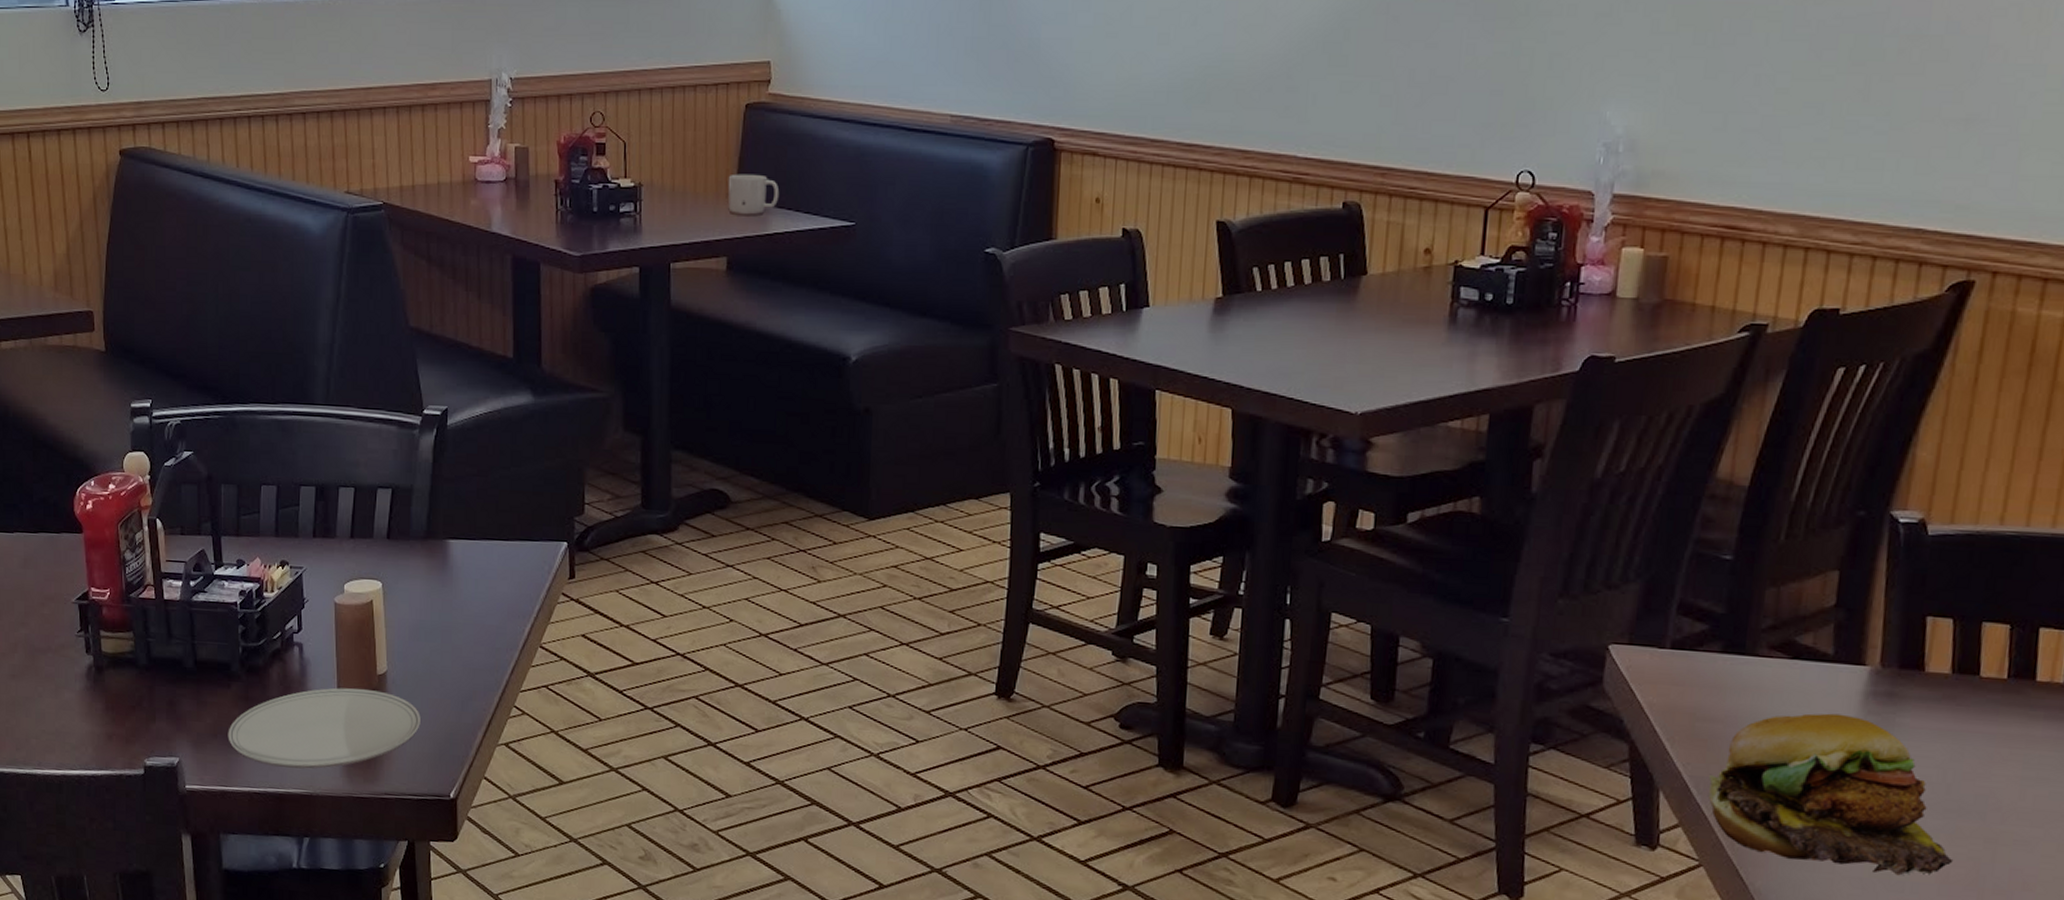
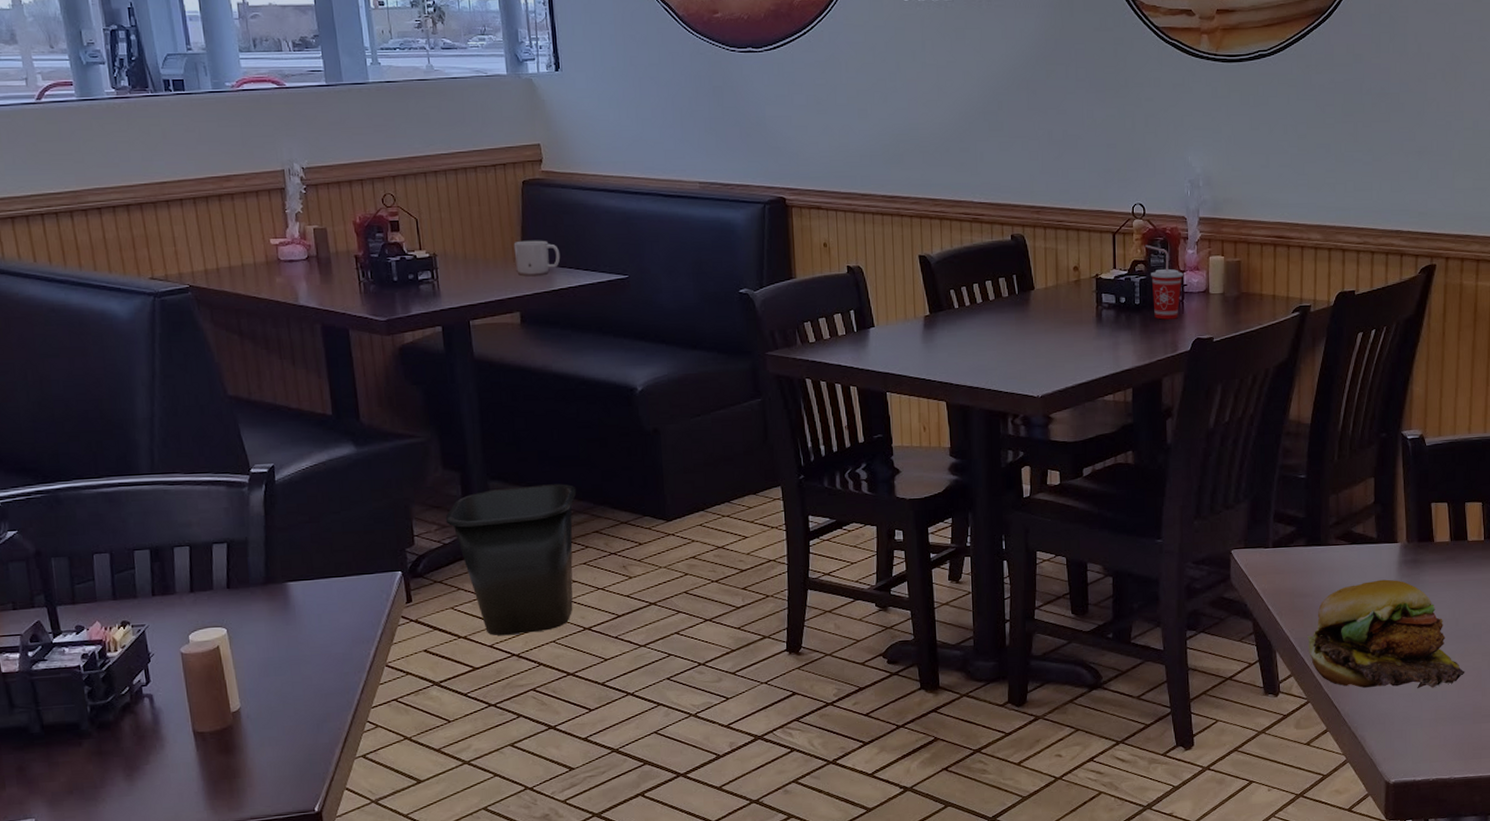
plate: present [228,687,421,769] -> none [84,726,279,811]
waste bin: none [620,460,769,632] -> present [445,483,577,636]
beverage cup: none [1528,226,1582,328] -> present [1144,244,1184,320]

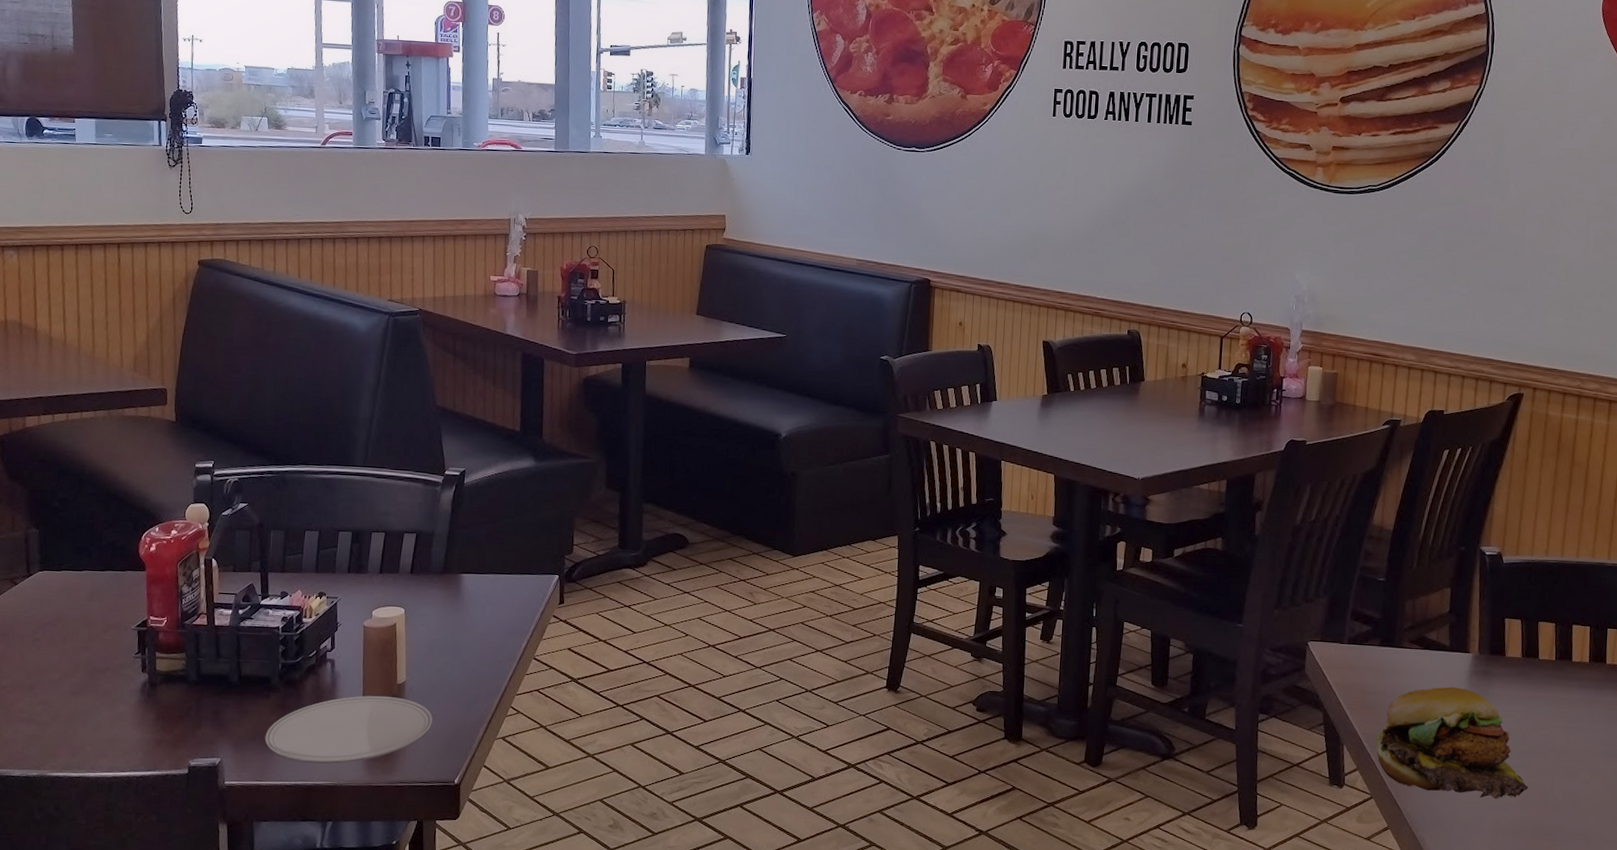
plate: none [84,726,279,811] -> present [265,695,432,764]
waste bin: present [445,483,577,636] -> none [602,511,718,644]
mug: present [513,240,561,277] -> none [691,296,731,329]
beverage cup: present [1144,244,1184,320] -> none [1249,350,1284,420]

